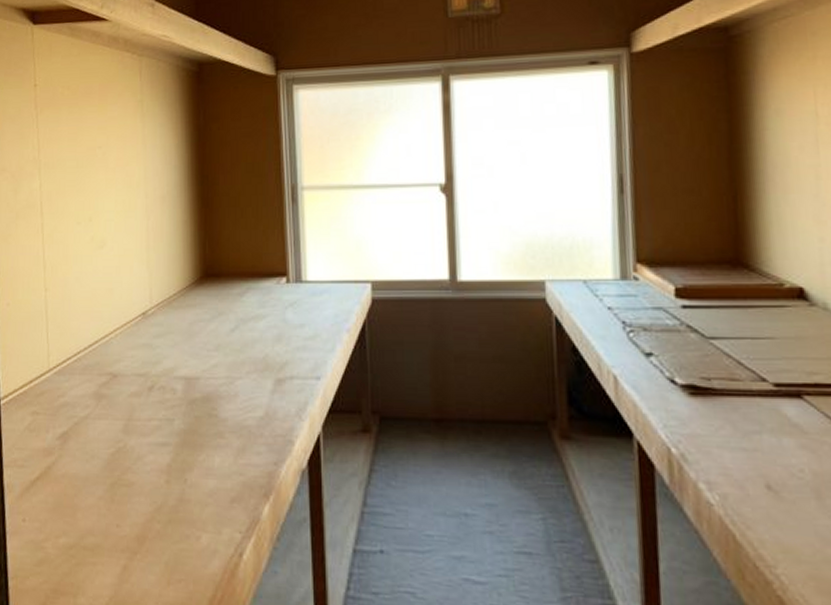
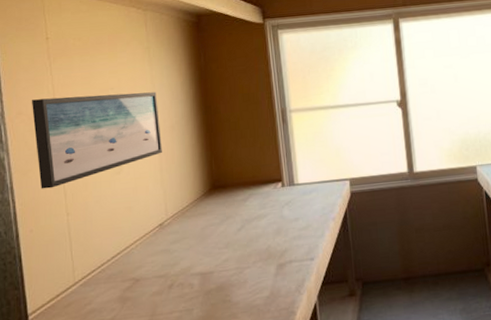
wall art: none [15,153,150,258] -> present [31,92,162,189]

